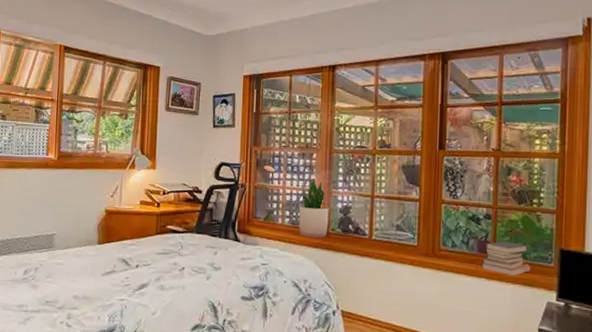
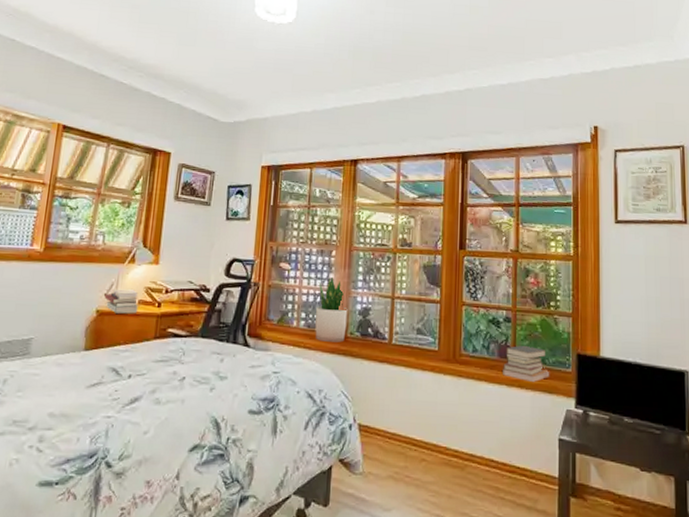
books: none [111,190,141,214] -> present [104,288,139,315]

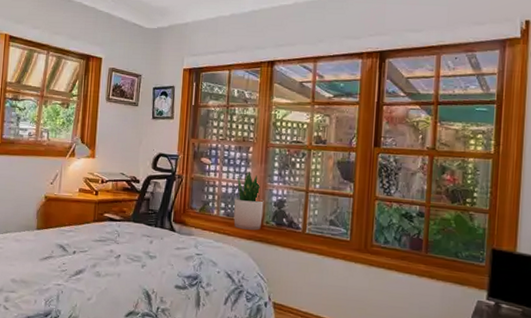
books: present [104,288,139,315] -> none [51,178,79,201]
books: present [501,345,550,383] -> none [412,238,462,275]

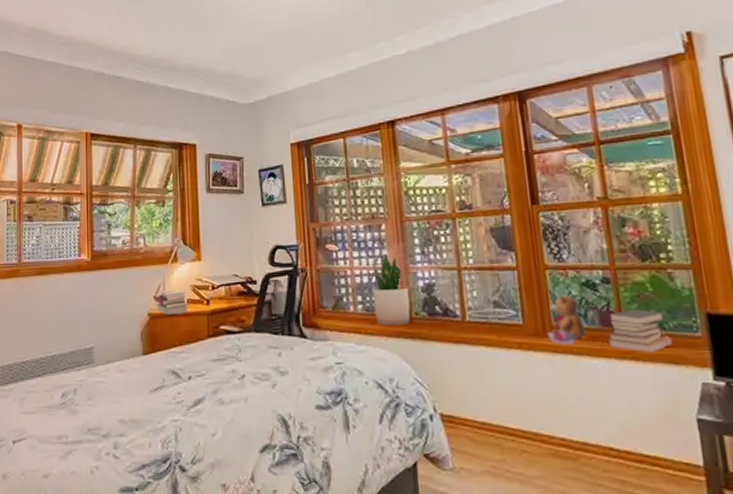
books: none [51,178,79,201] -> present [154,288,188,316]
teddy bear: none [367,221,398,260] -> present [546,295,586,344]
books: none [412,238,462,275] -> present [607,308,673,353]

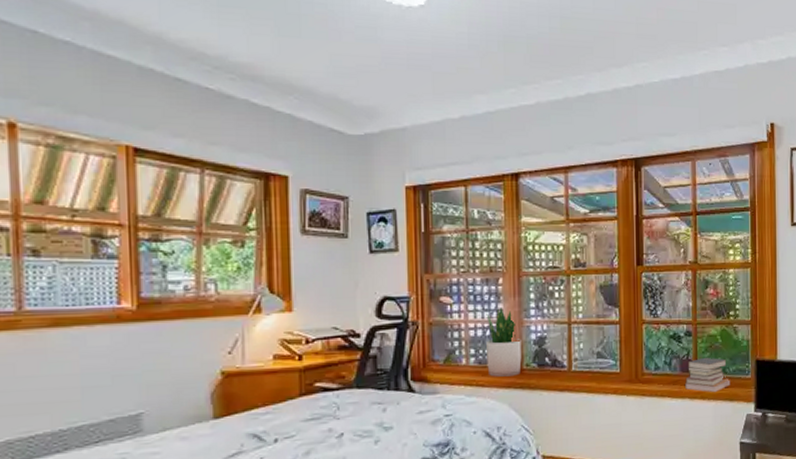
books: present [154,288,188,316] -> none [229,342,274,374]
teddy bear: present [546,295,586,344] -> none [638,346,669,388]

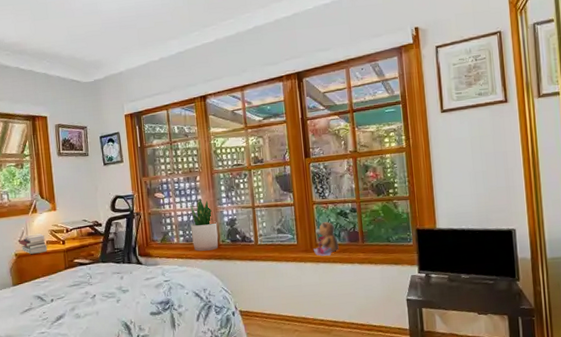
books: none [229,342,274,374] -> present [19,233,48,255]
teddy bear: none [638,346,669,388] -> present [313,222,339,256]
books: present [684,357,731,393] -> none [353,229,395,259]

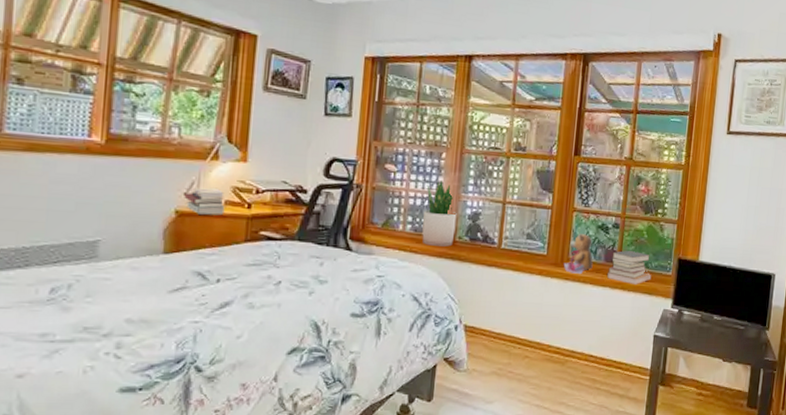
books: none [353,229,395,259] -> present [606,250,652,285]

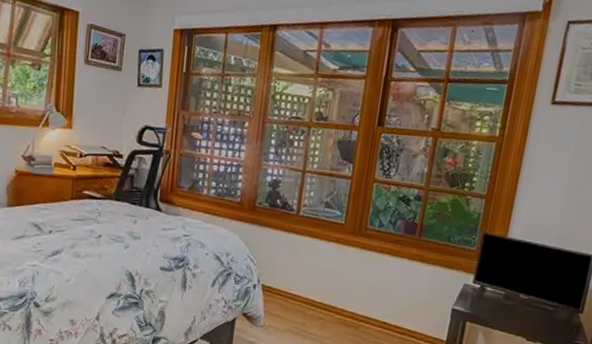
planter: present [422,180,457,247] -> none [224,148,258,212]
teddy bear: present [563,234,593,274] -> none [361,204,392,244]
books: present [606,250,652,285] -> none [405,223,454,258]

